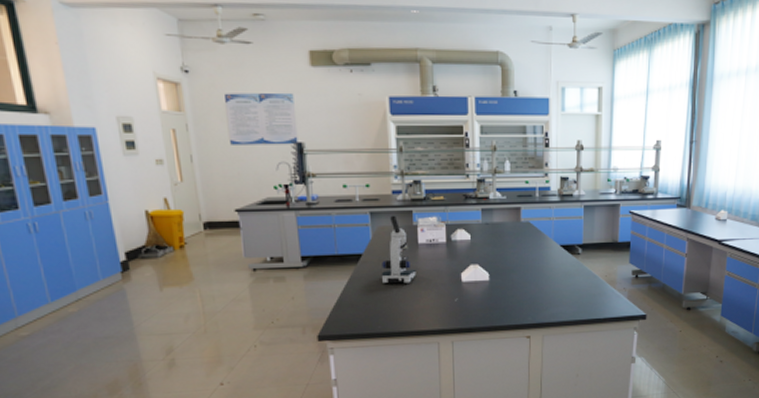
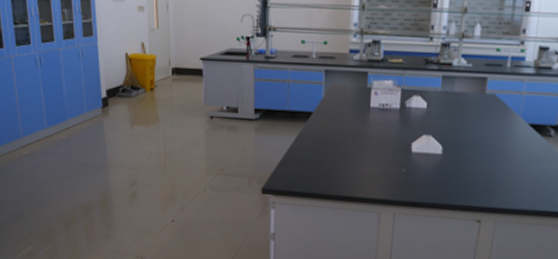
microscope: present [381,215,416,284] -> none [329,75,365,147]

